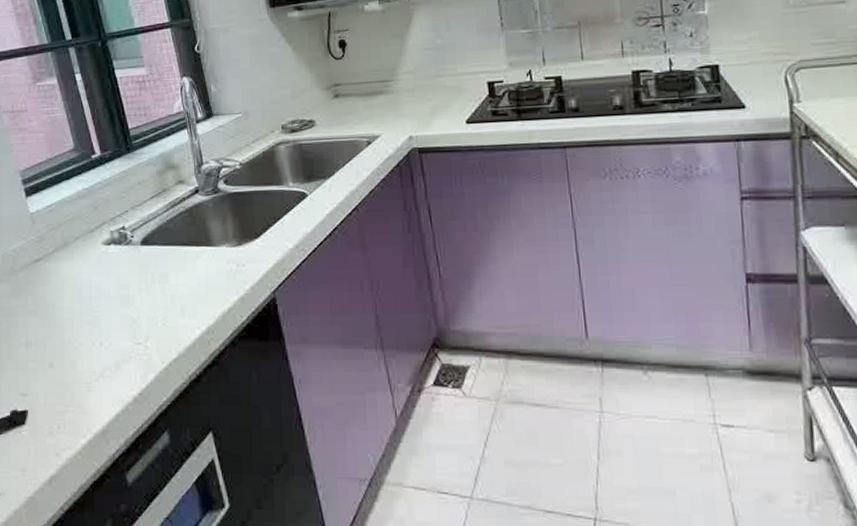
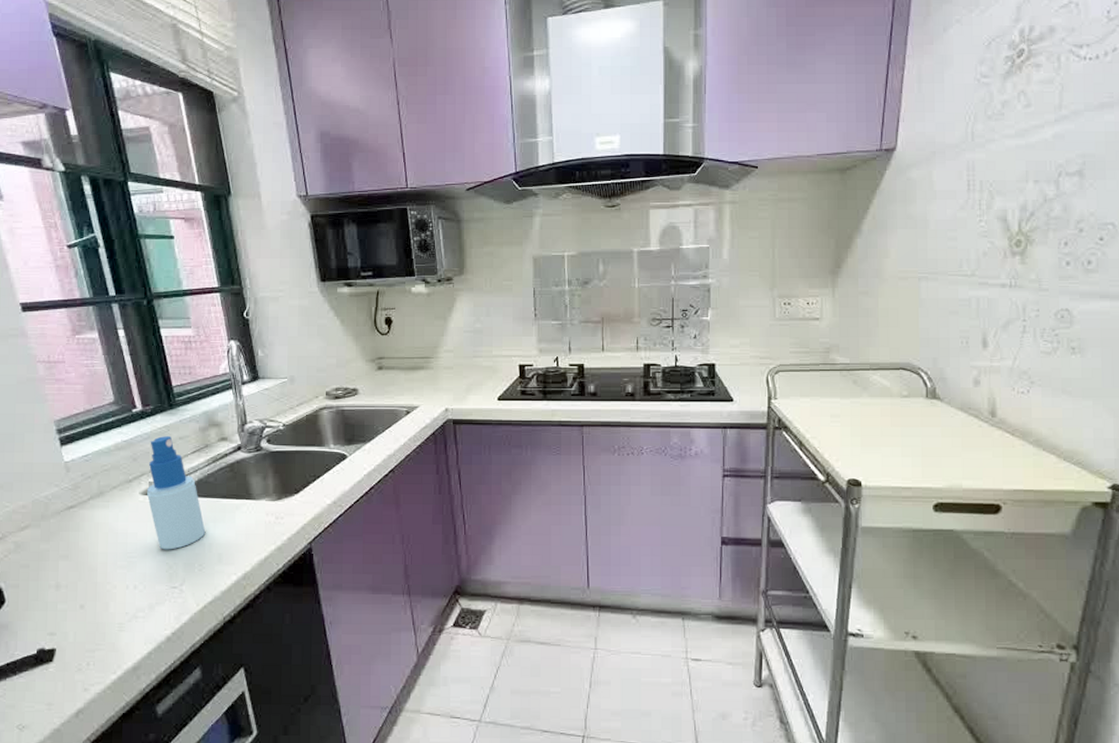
spray bottle: none [109,182,168,303] -> present [147,436,206,550]

